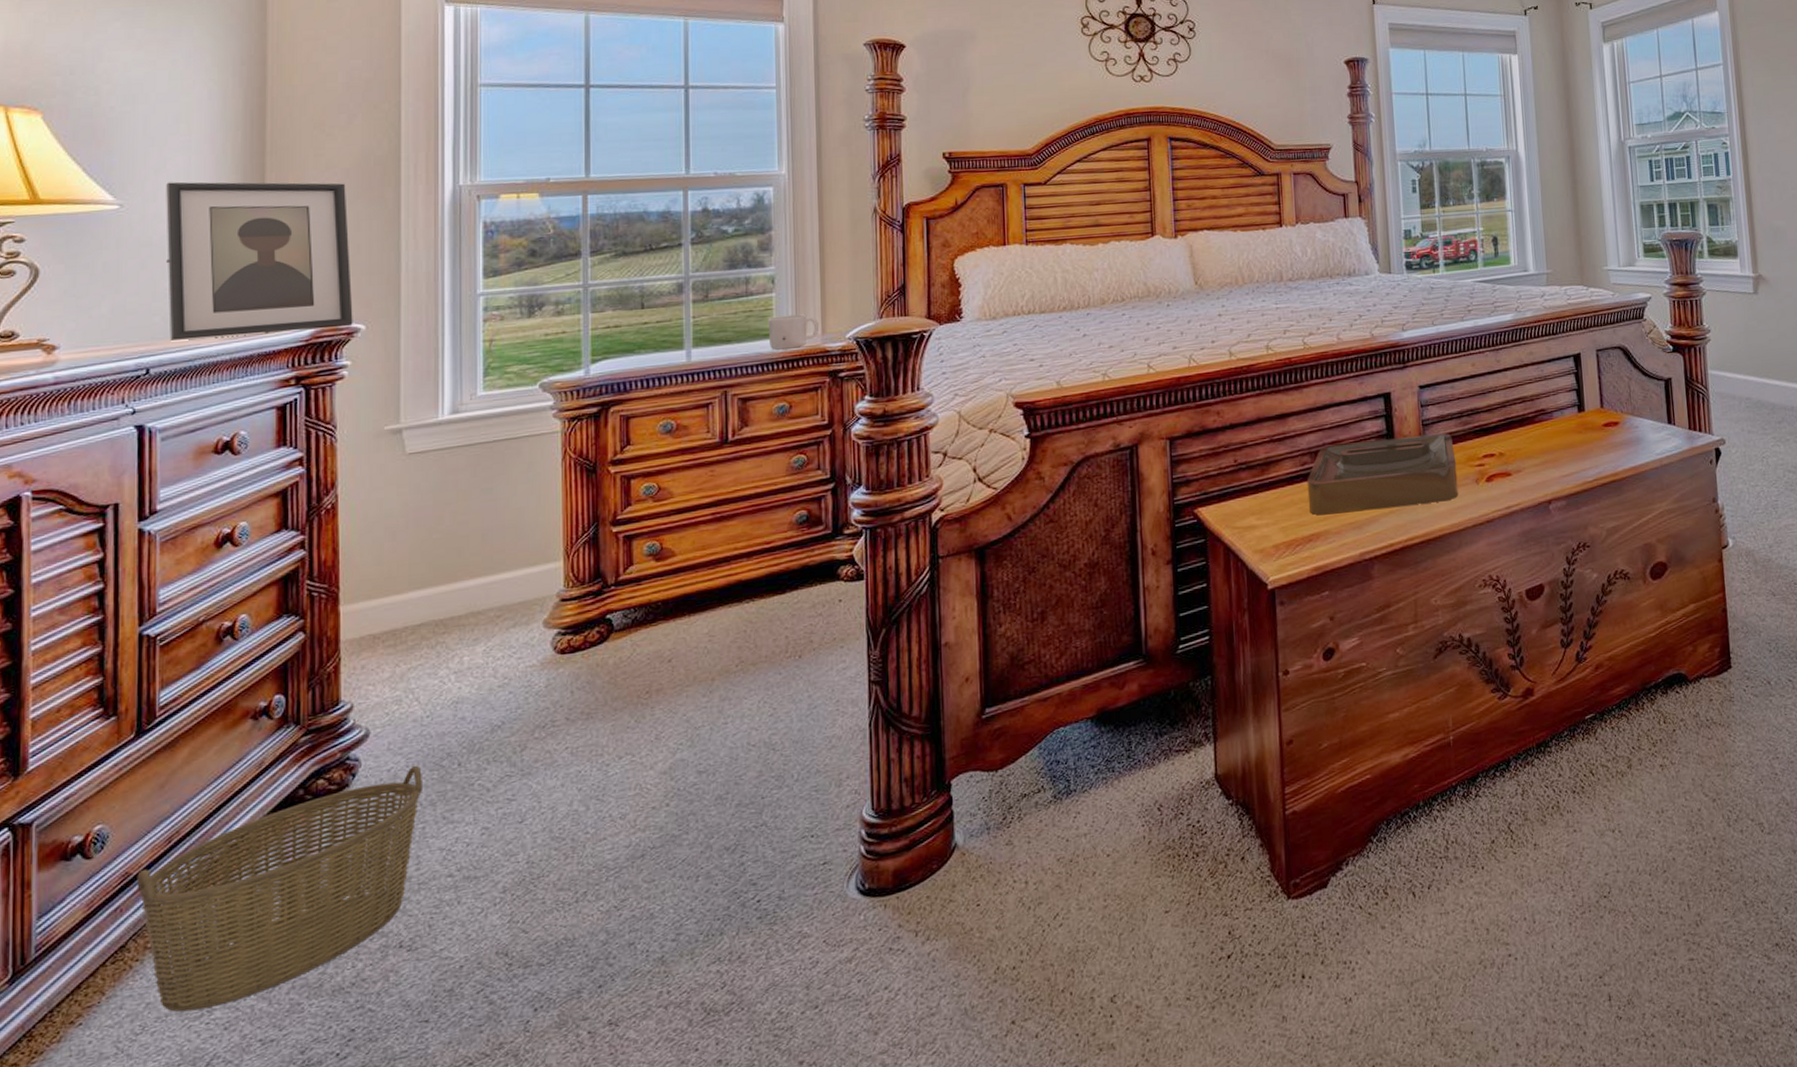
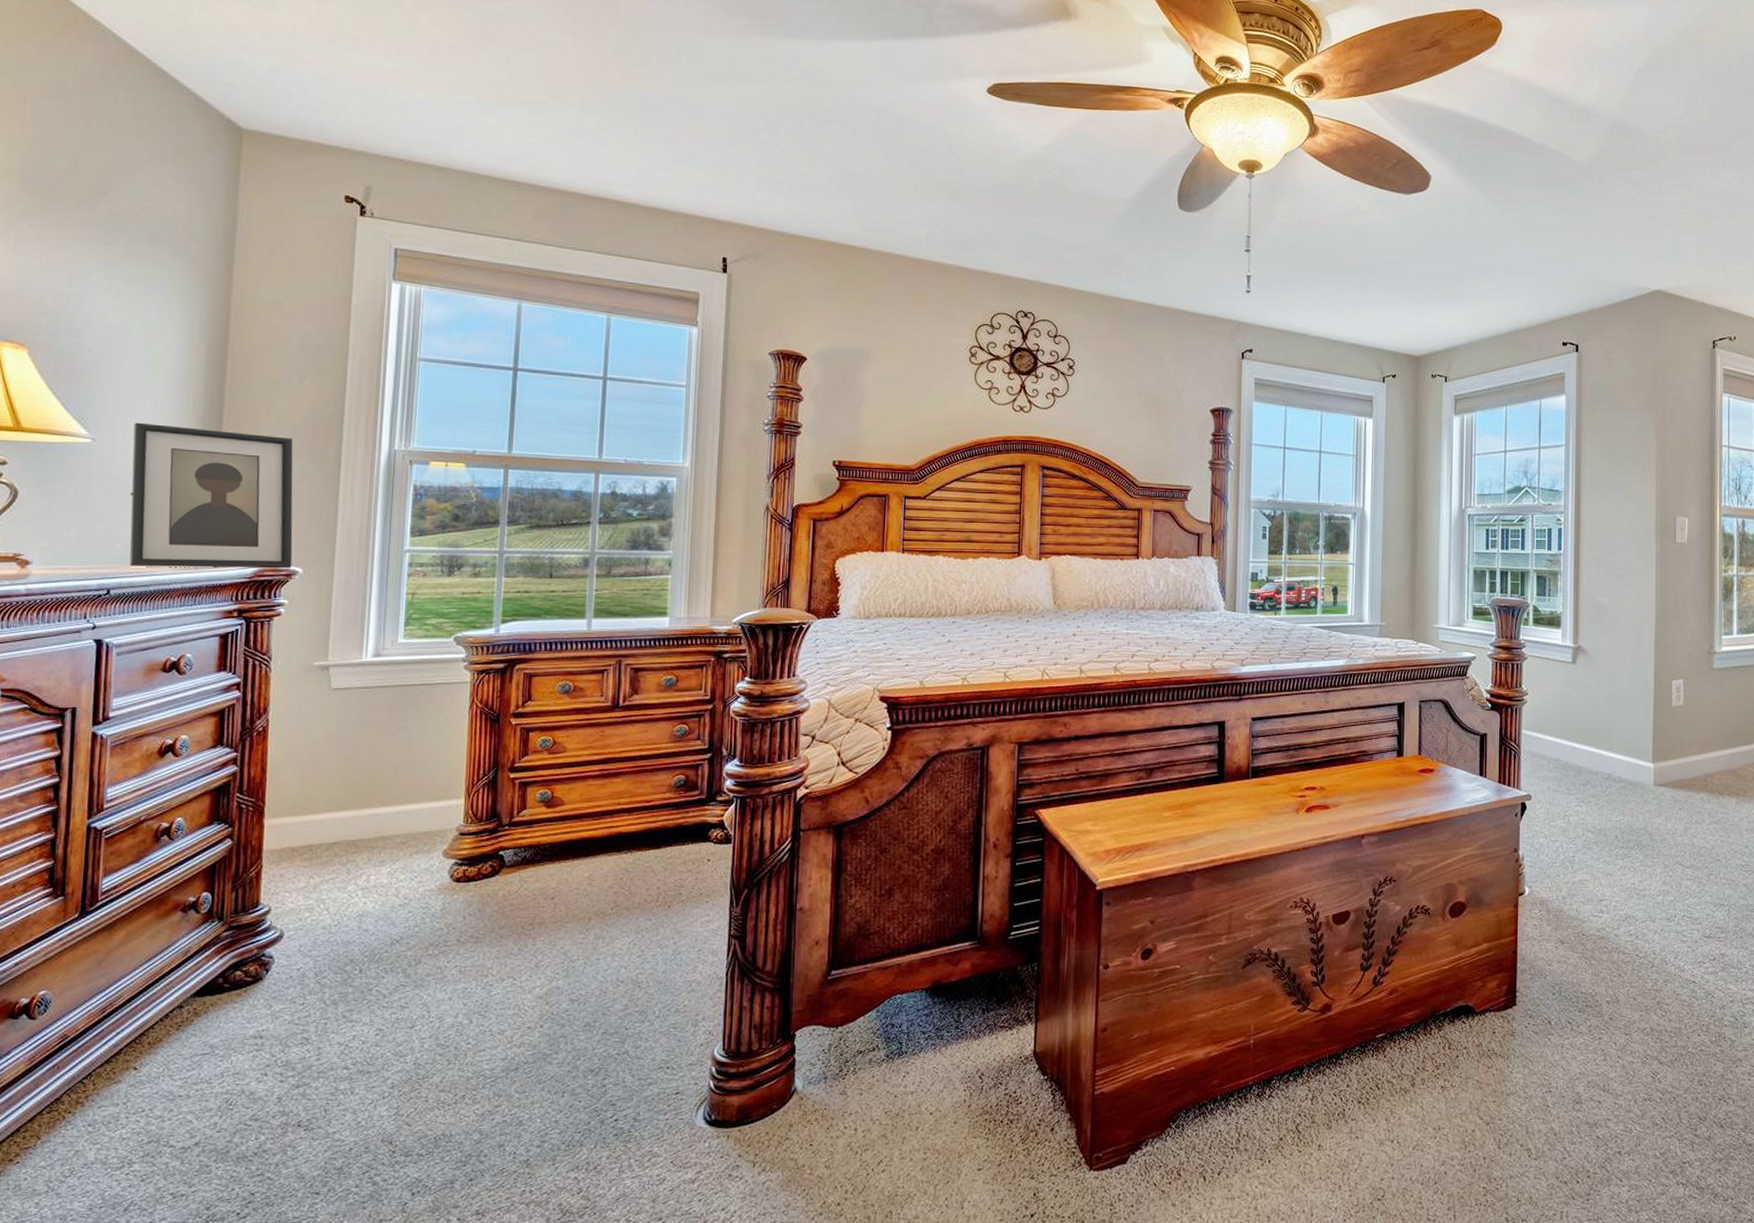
basket: present [137,765,422,1012] -> none [73,967,327,1162]
mug: present [768,314,819,350] -> none [662,596,708,627]
decorative tray: present [1307,433,1459,516] -> none [1140,763,1280,827]

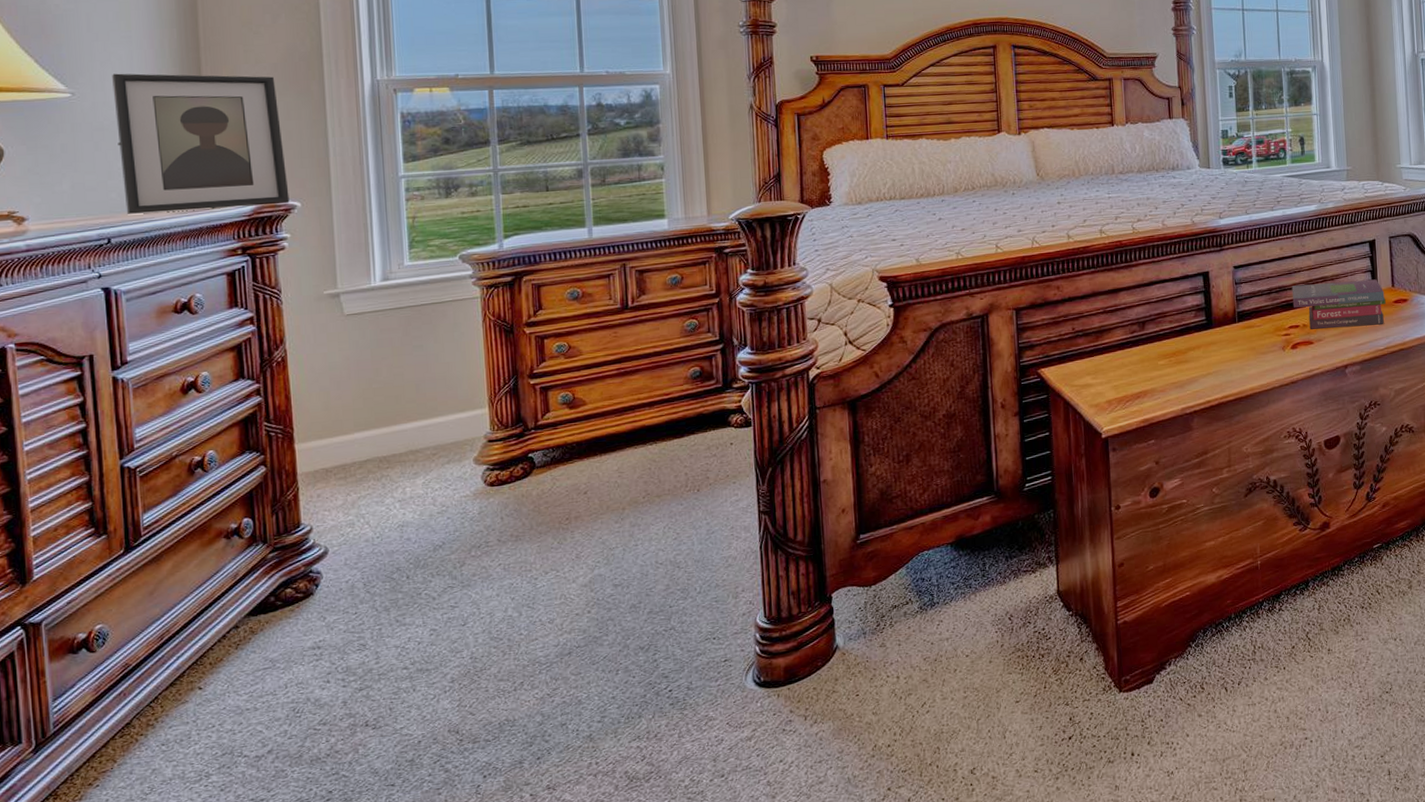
books: none [1311,744,1411,794] -> present [1291,279,1386,329]

